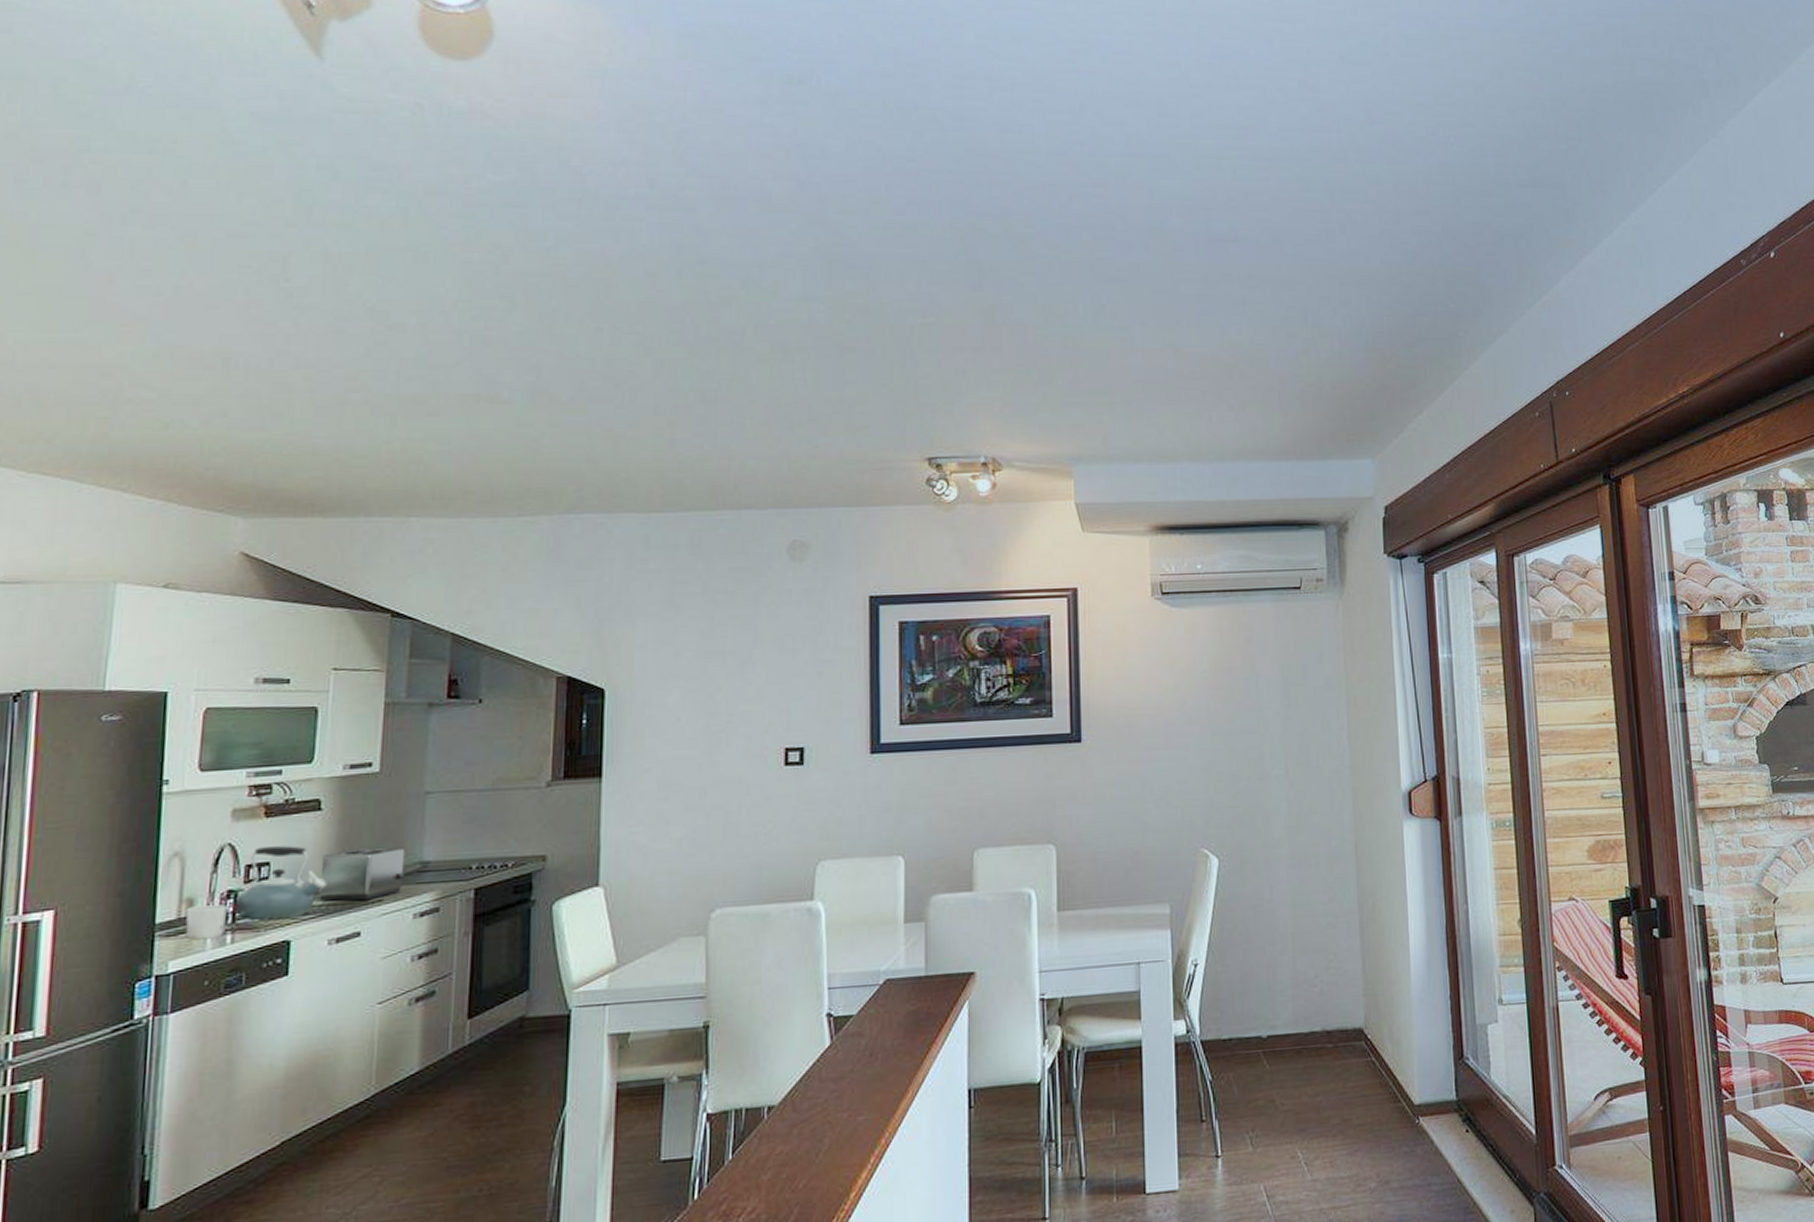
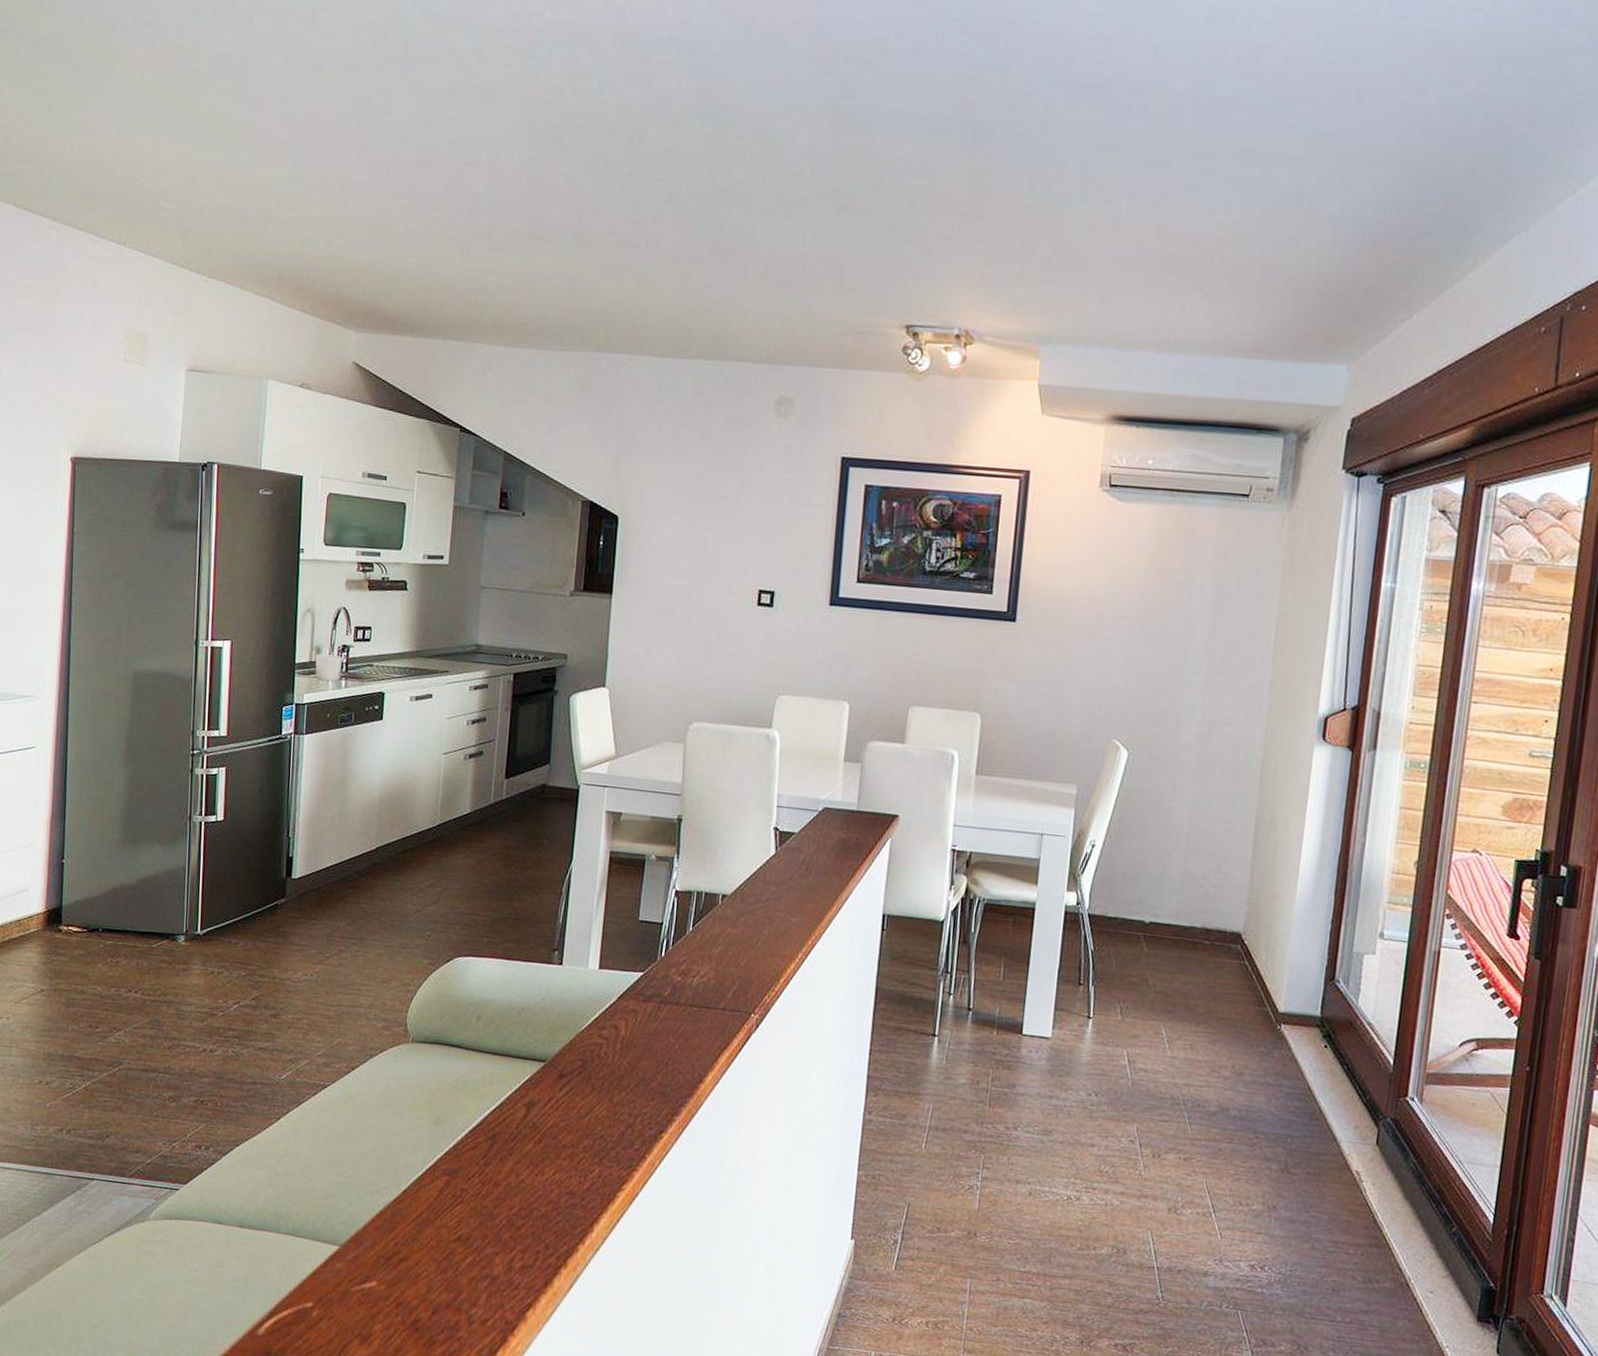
kettle: present [236,846,327,921] -> none [348,614,410,676]
toaster: present [319,847,405,901] -> none [404,625,465,670]

